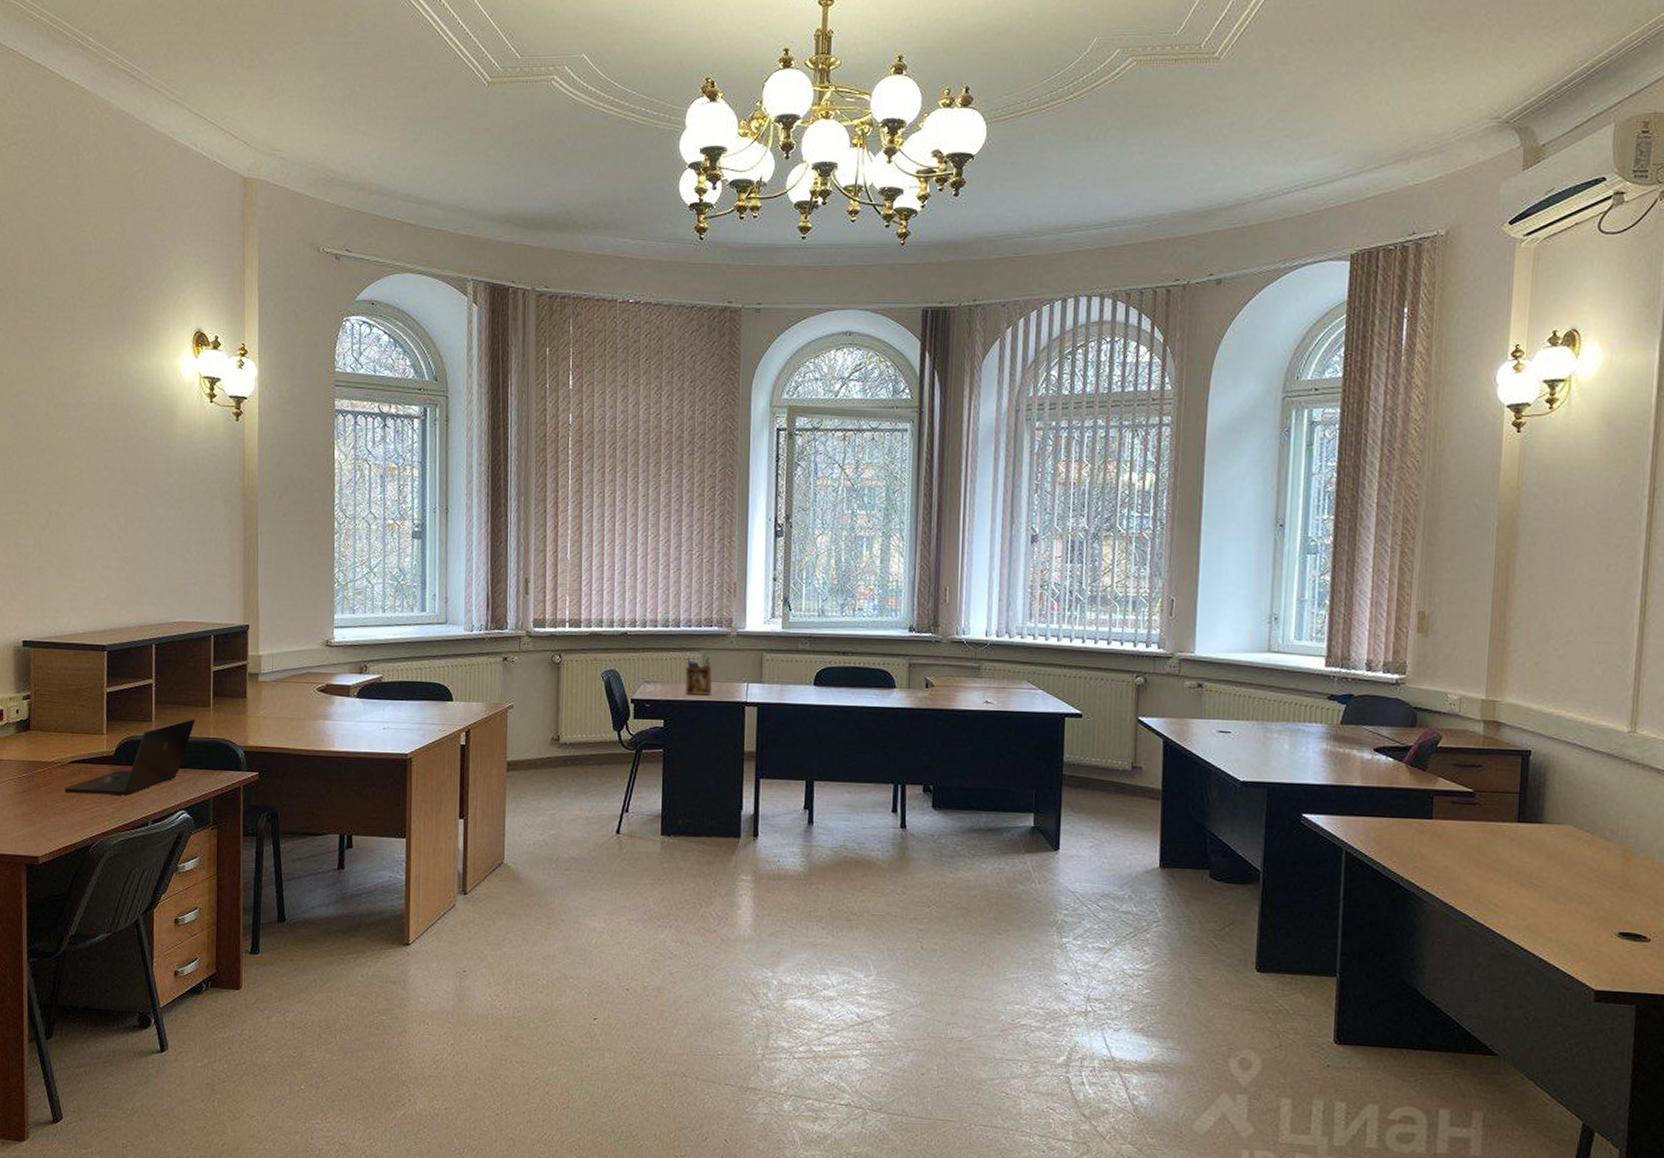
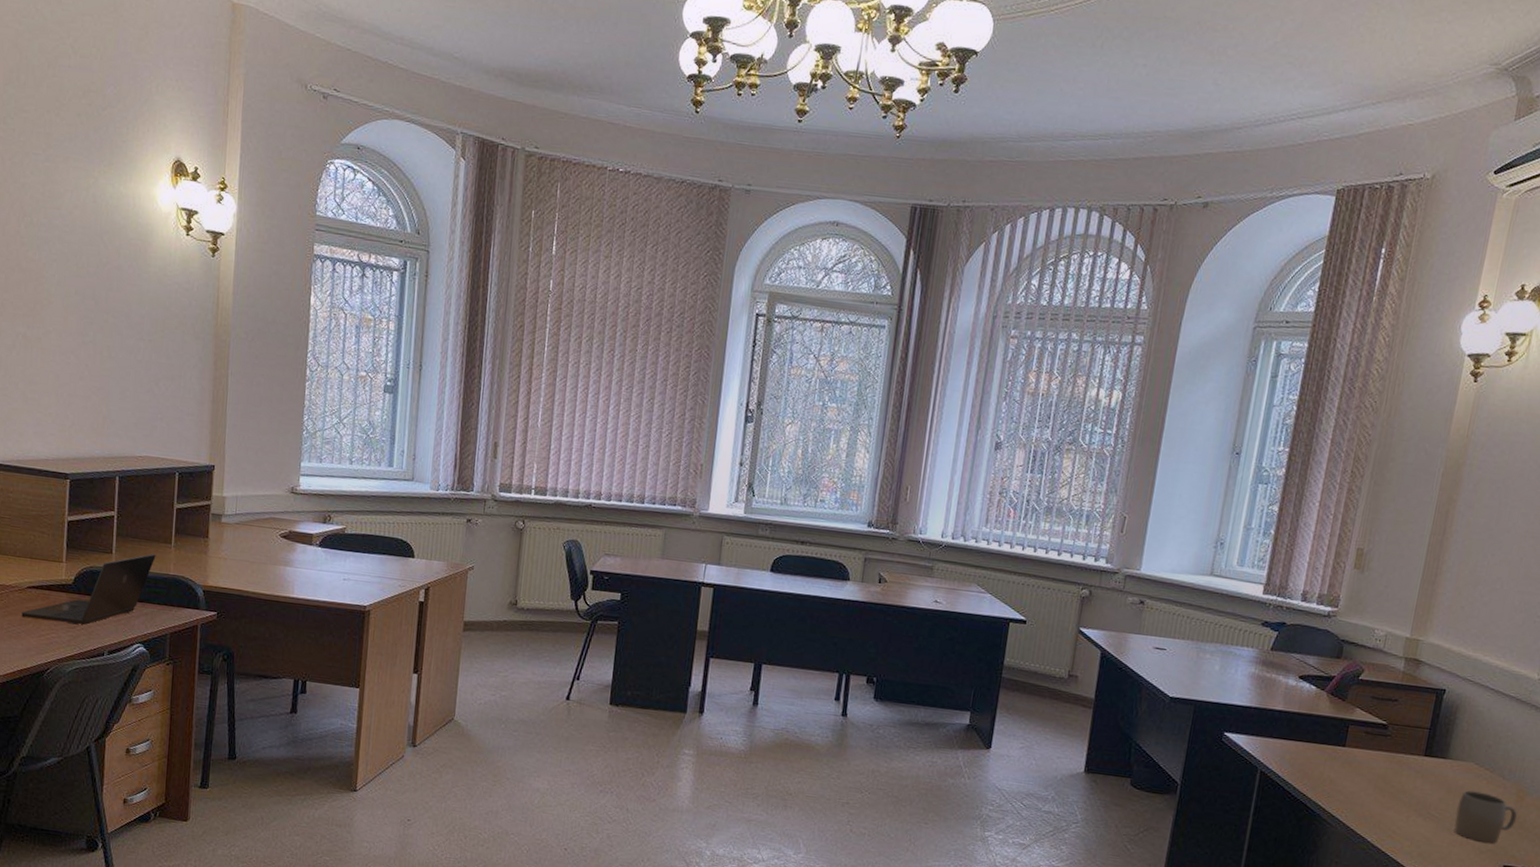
desk organizer: present [685,656,712,695] -> none [644,534,673,573]
mug: none [1559,855,1627,910] -> present [1454,790,1518,843]

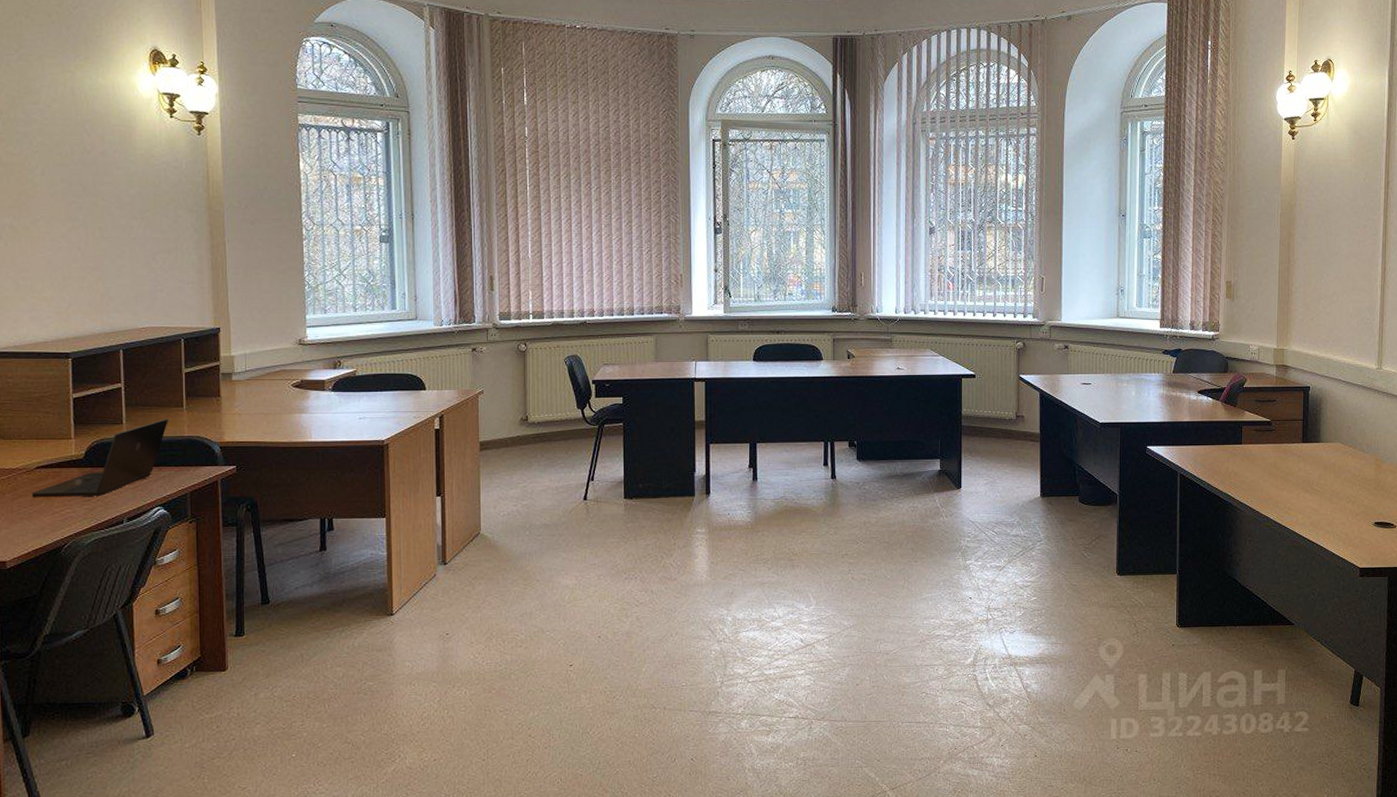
mug: present [1454,790,1518,843] -> none [1333,465,1379,506]

